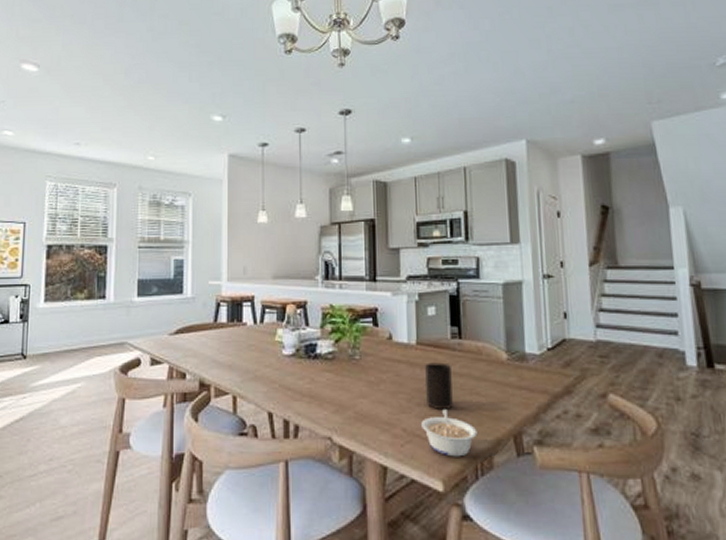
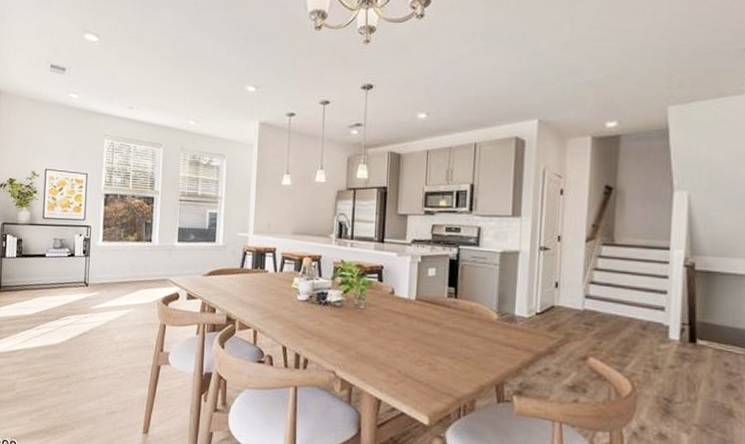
legume: present [421,409,478,457] -> none [414,357,464,398]
cup: present [424,362,453,411] -> none [420,316,445,358]

